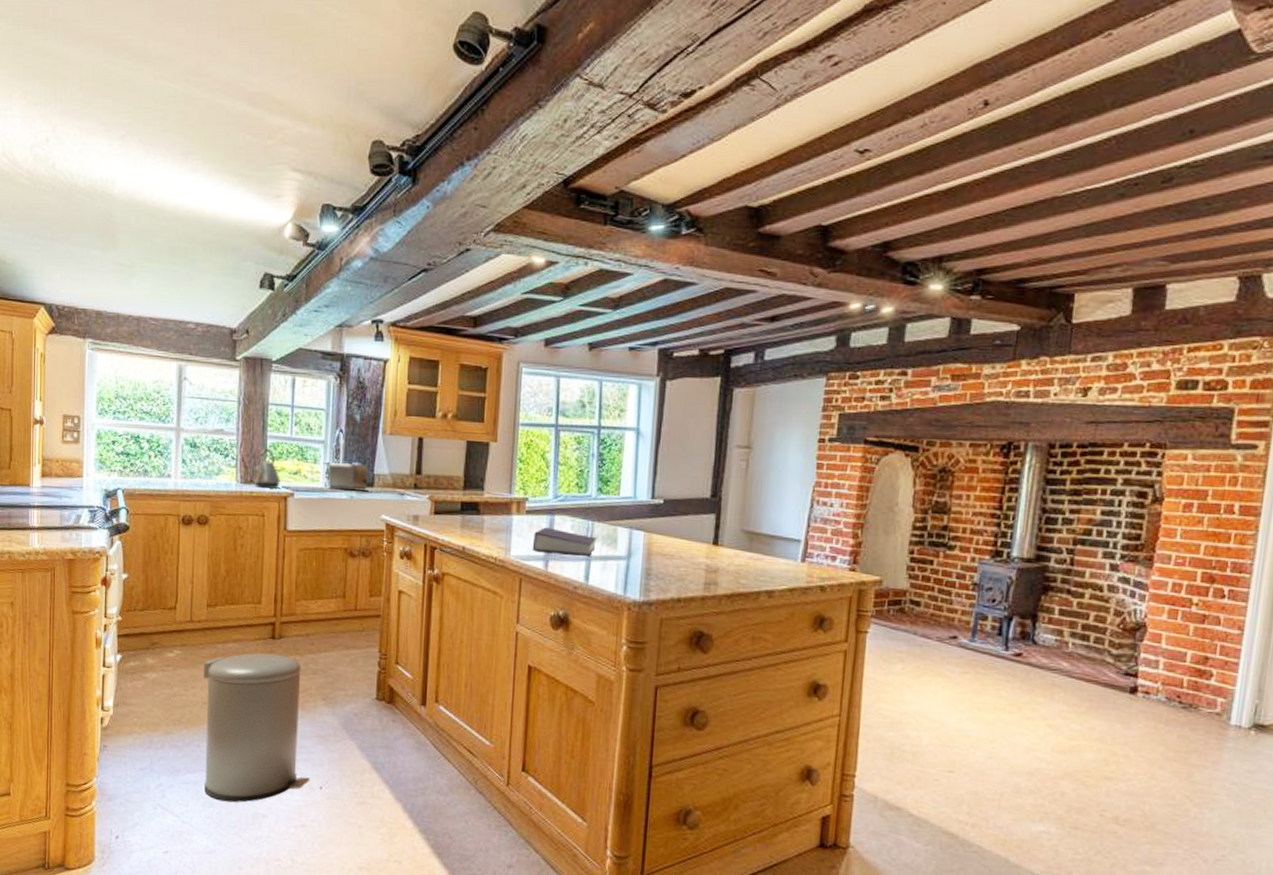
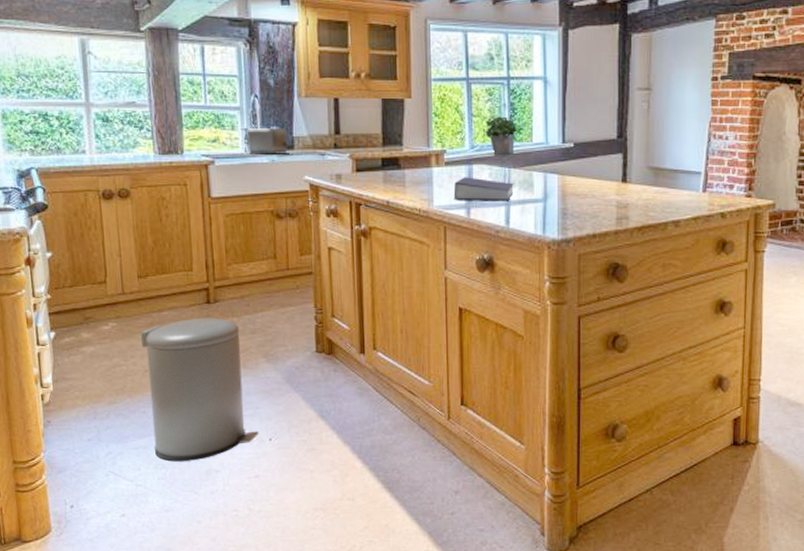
kettle: present [253,448,281,490] -> none [171,118,200,159]
potted plant: none [567,464,604,509] -> present [482,115,516,156]

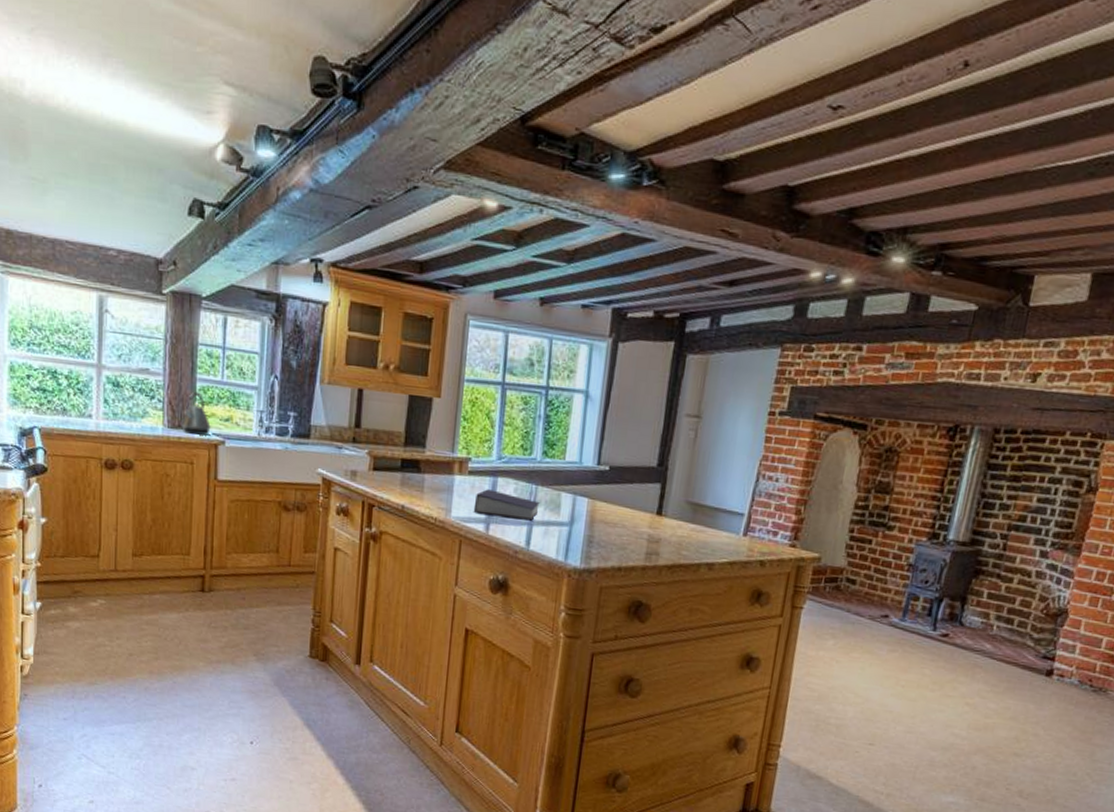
pedal bin: present [140,318,259,462] -> none [128,605,241,755]
kettle: none [171,118,200,159] -> present [181,391,211,437]
toaster: present [245,128,289,156] -> none [260,411,305,443]
potted plant: present [482,115,516,156] -> none [512,426,550,472]

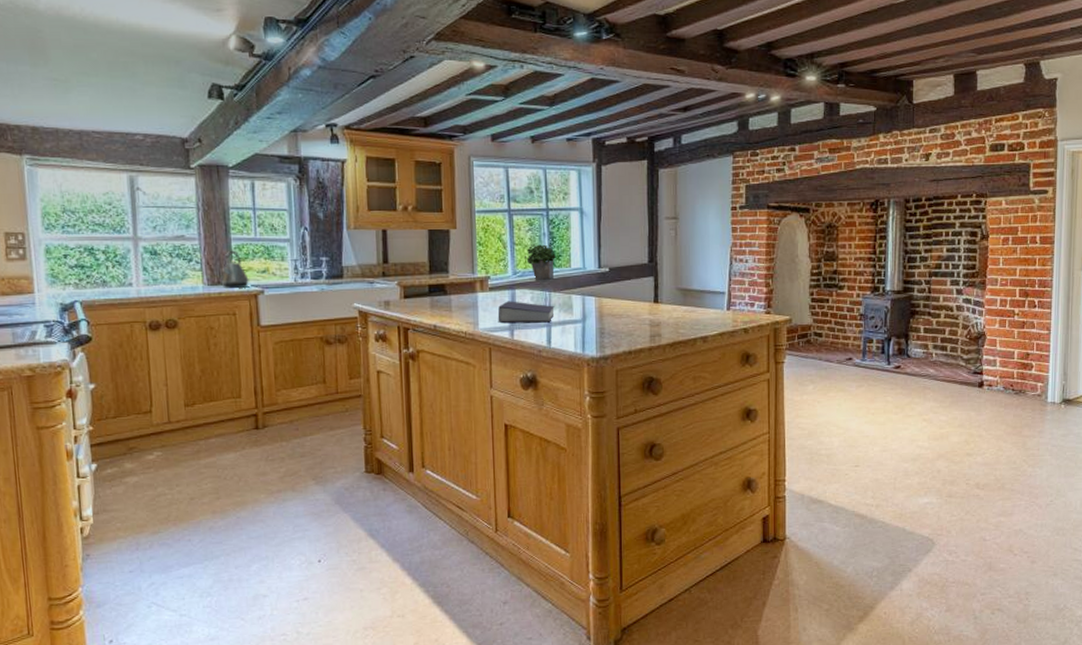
potted plant: none [512,426,550,472] -> present [524,243,556,281]

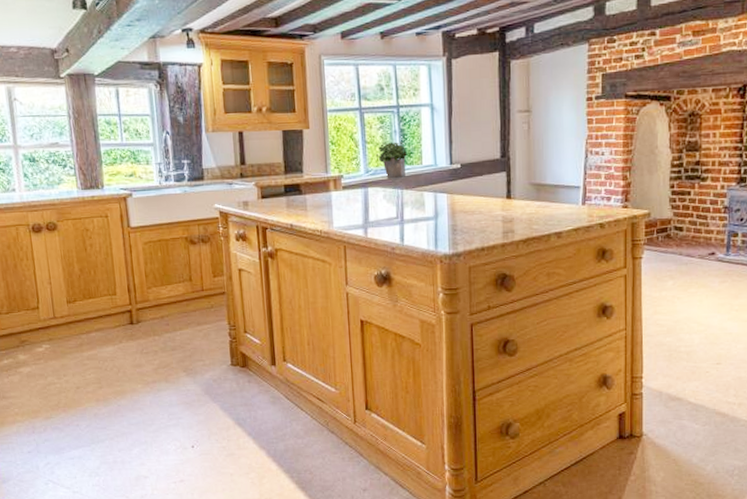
kettle: present [221,250,249,289] -> none [93,155,119,192]
book: present [497,301,555,323] -> none [351,199,407,221]

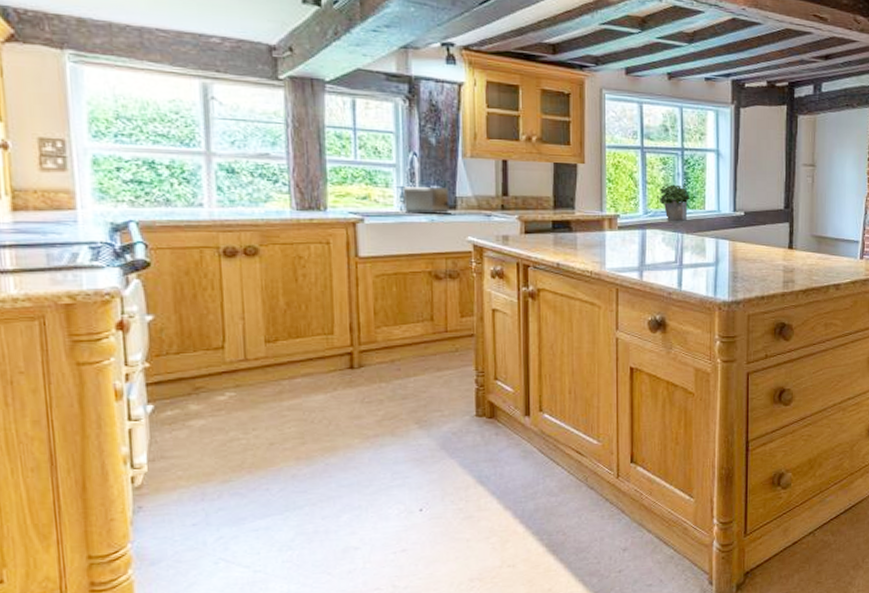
toaster: none [159,161,199,188] -> present [401,186,451,215]

